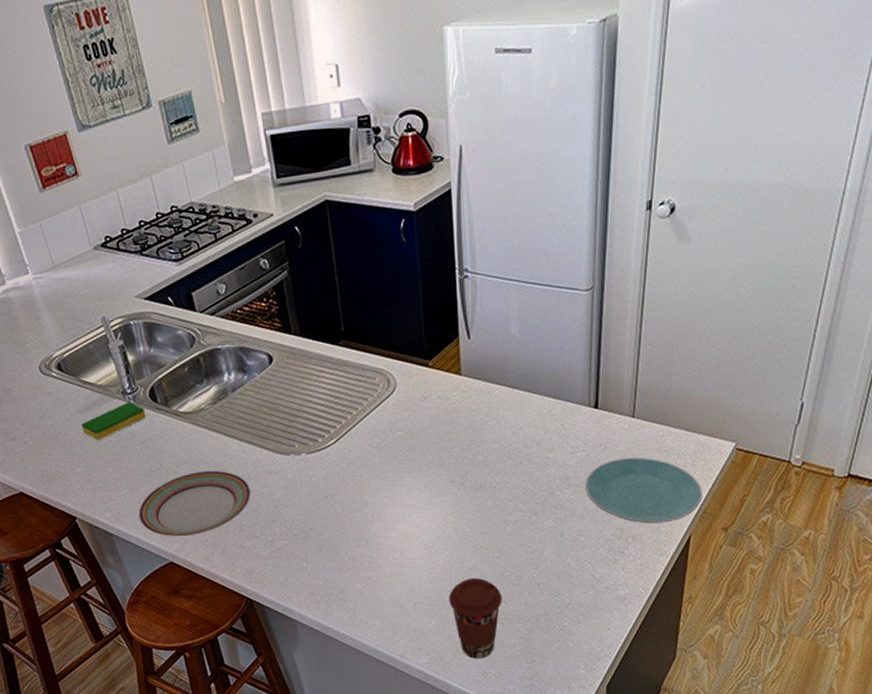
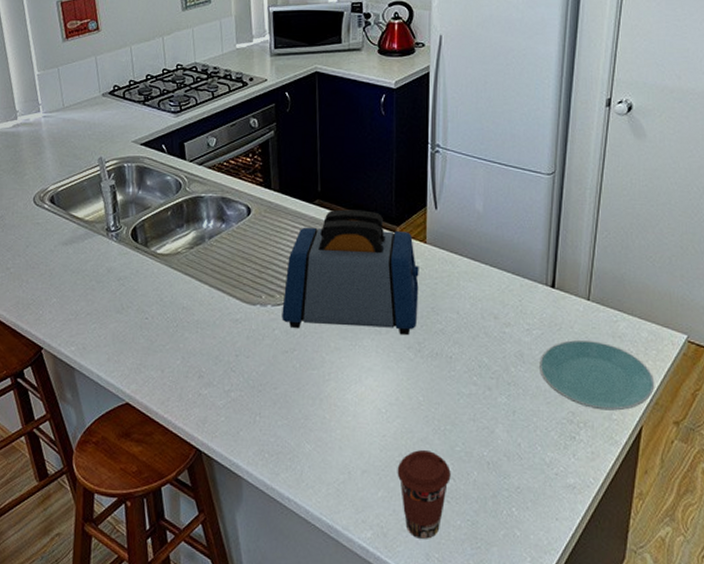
dish sponge: present [81,402,146,441] -> none [63,239,126,274]
plate: present [138,470,251,537] -> none [103,313,214,378]
toaster: none [317,346,458,475] -> present [282,209,419,336]

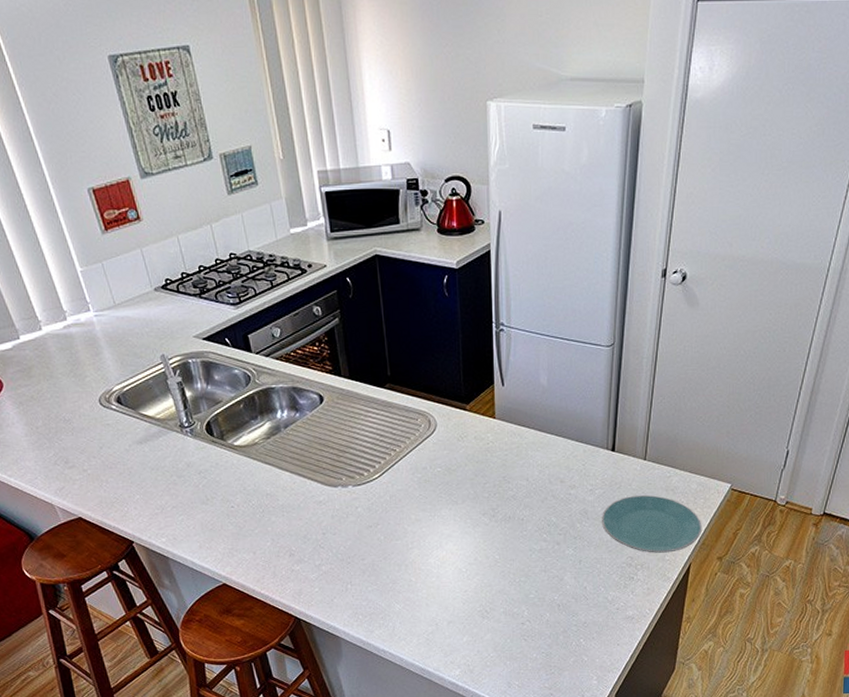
toaster: present [282,209,419,336] -> none [362,391,491,506]
coffee cup: present [397,450,451,539] -> none [479,600,526,671]

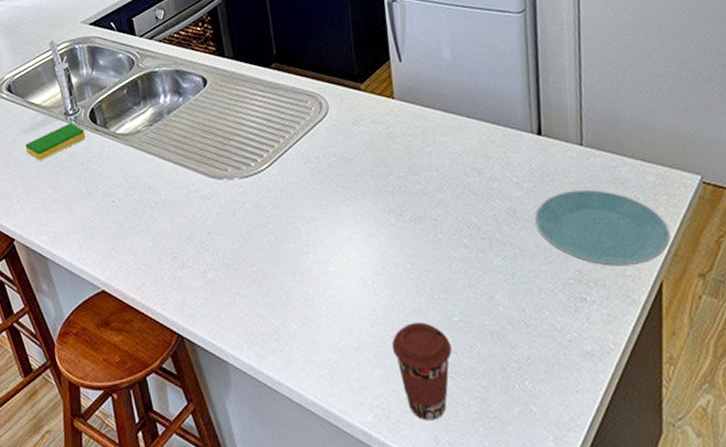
dish sponge: none [140,435,203,471] -> present [25,123,86,161]
coffee cup: none [479,600,526,671] -> present [391,323,452,420]

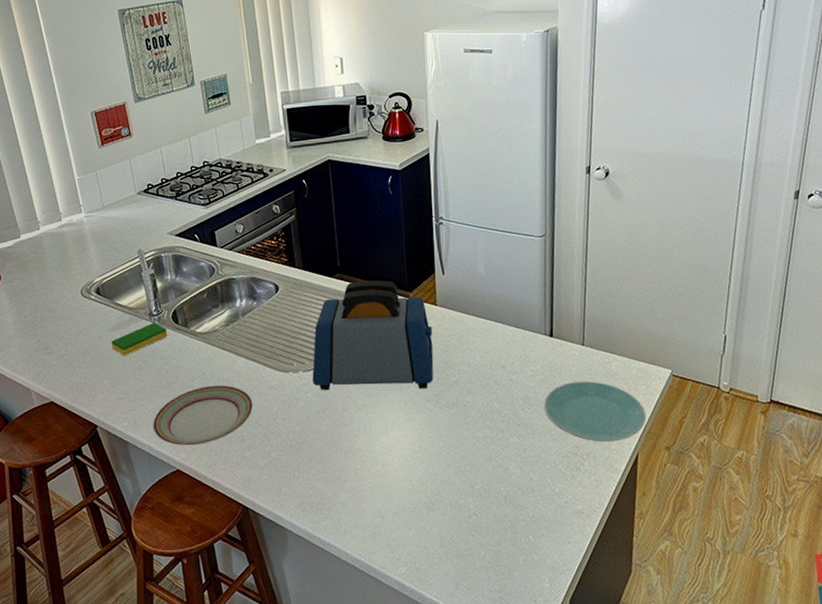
plate: none [73,193,184,264] -> present [153,385,253,446]
toaster: none [250,70,394,201] -> present [312,280,434,391]
coffee cup: present [391,323,452,420] -> none [424,491,473,570]

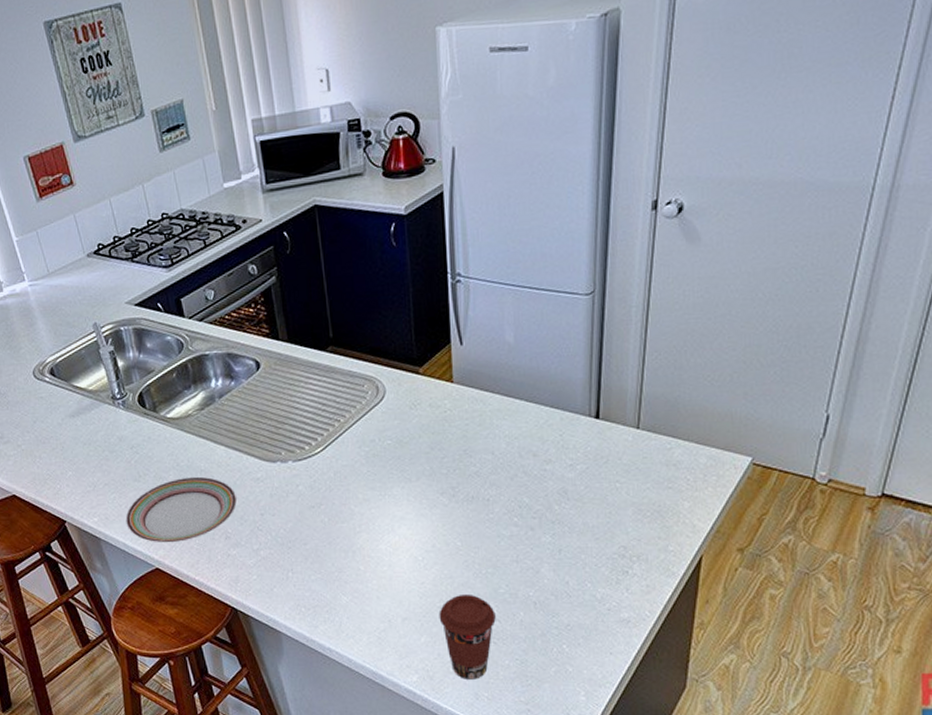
dish sponge: present [111,323,168,356] -> none [72,407,135,445]
toaster: present [312,280,434,391] -> none [303,353,449,484]
coffee cup: none [424,491,473,570] -> present [439,595,496,680]
plate: present [544,381,647,442] -> none [585,471,716,542]

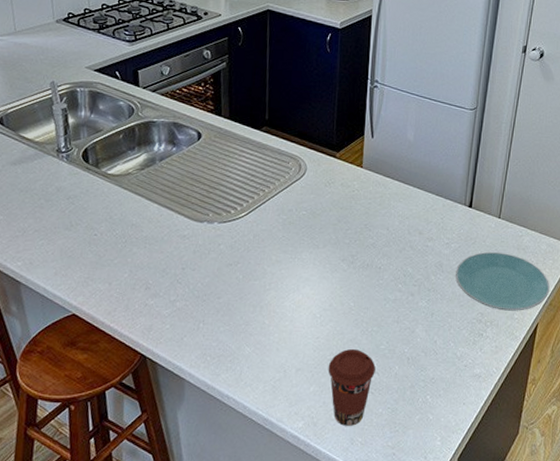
plate: present [125,476,237,543] -> none [50,229,162,291]
plate: none [585,471,716,542] -> present [455,252,550,311]

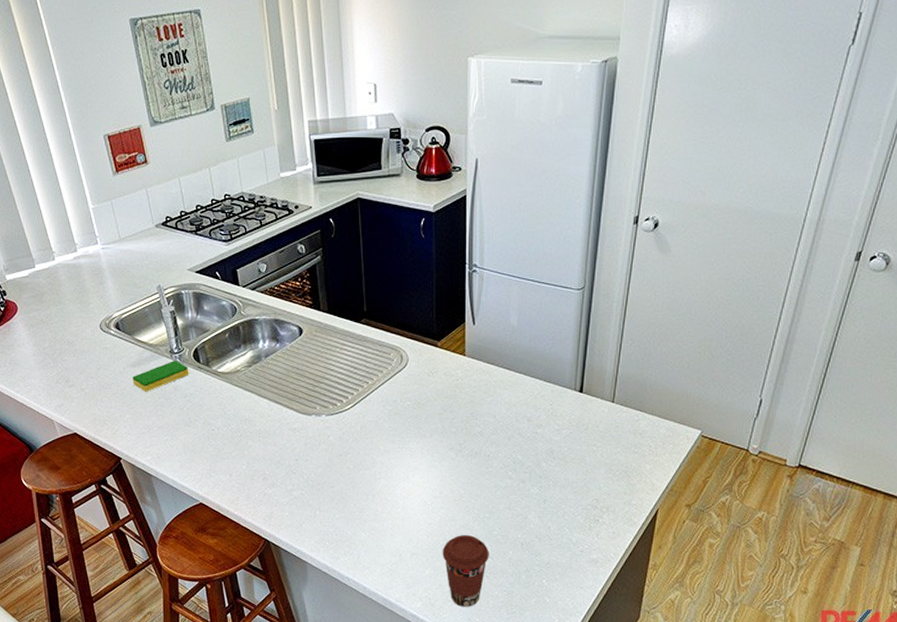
dish sponge: none [11,160,76,193] -> present [132,361,189,392]
plate: present [455,252,550,311] -> none [568,438,671,497]

